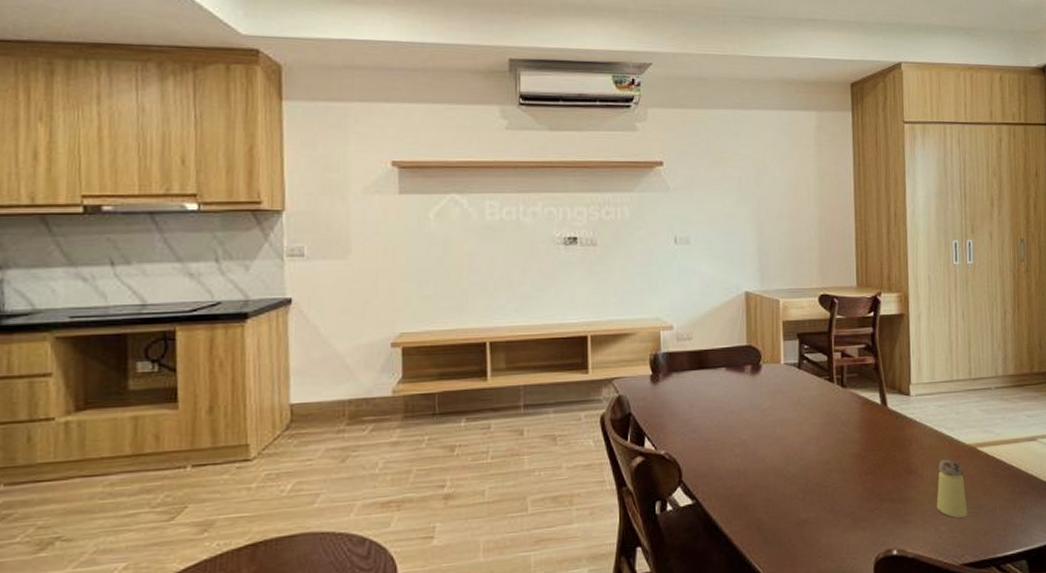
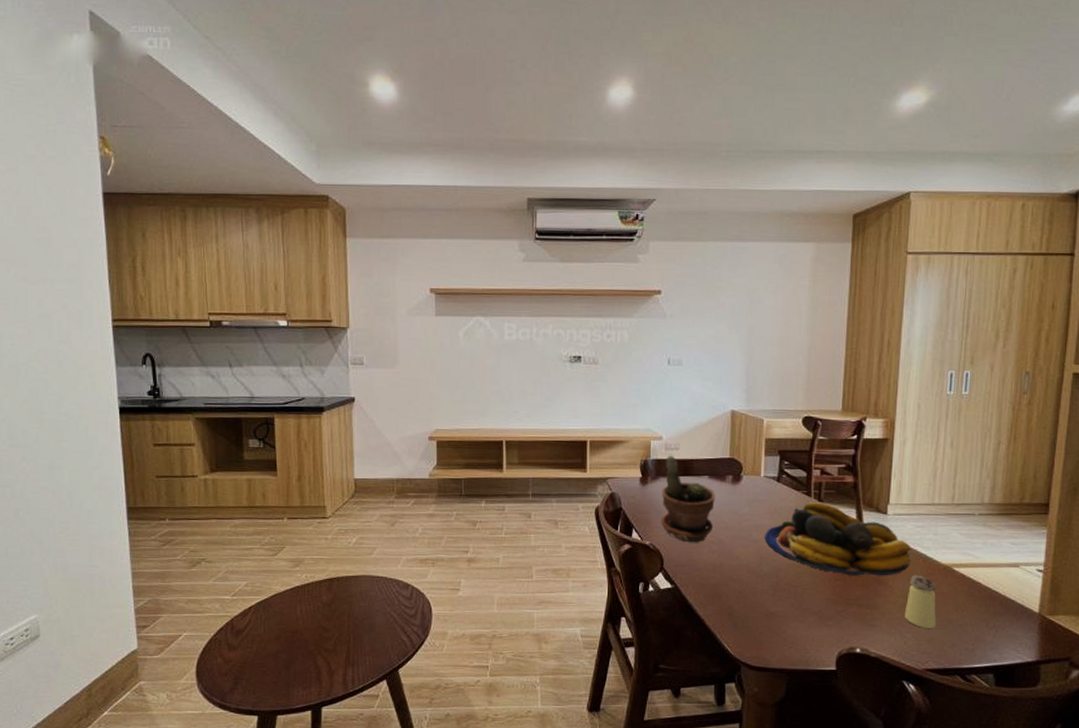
potted plant: none [676,346,734,446] -> present [661,455,715,542]
fruit bowl: none [789,388,938,468] -> present [764,502,912,576]

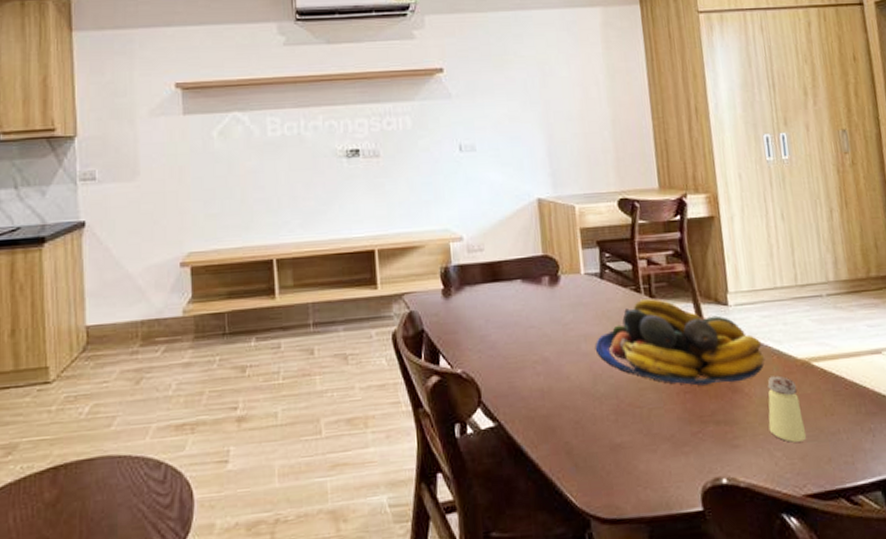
potted plant: present [661,455,715,542] -> none [469,258,534,364]

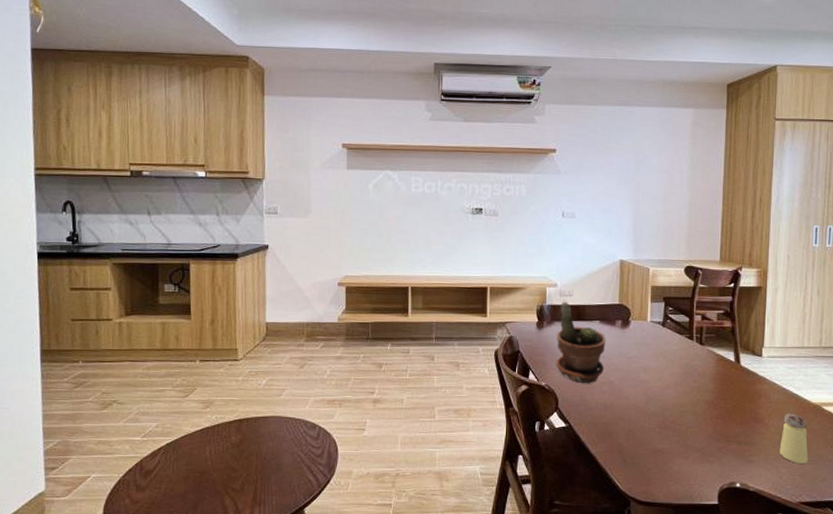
potted plant: none [469,258,534,364] -> present [556,301,606,383]
fruit bowl: present [595,299,765,386] -> none [651,345,785,415]

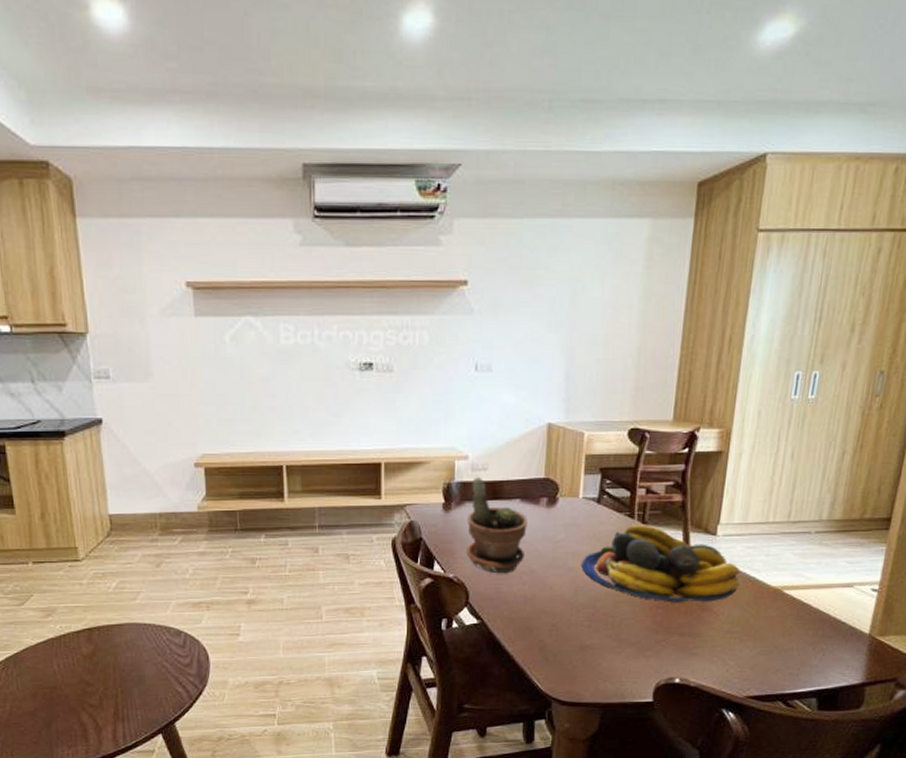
fruit bowl: none [651,345,785,415] -> present [581,525,740,603]
saltshaker: present [779,413,809,463] -> none [728,599,764,655]

